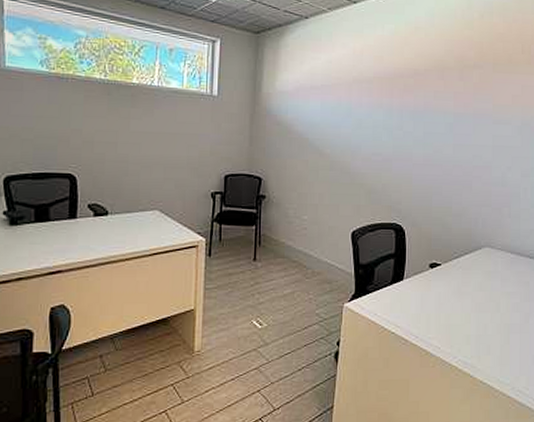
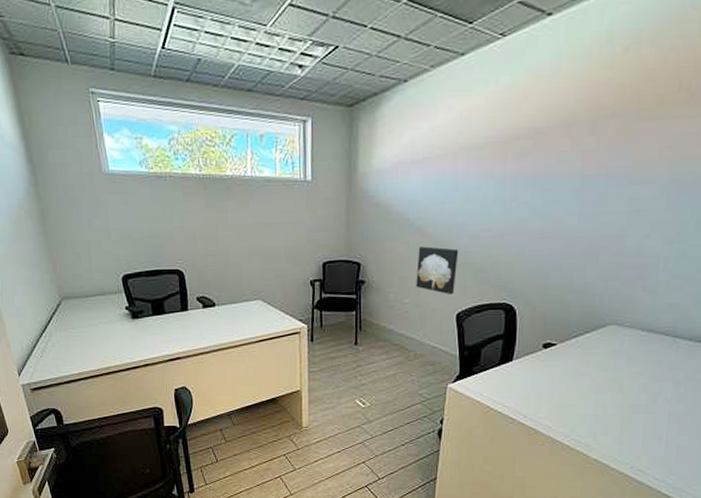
wall art: none [314,165,353,213] -> present [416,246,459,294]

